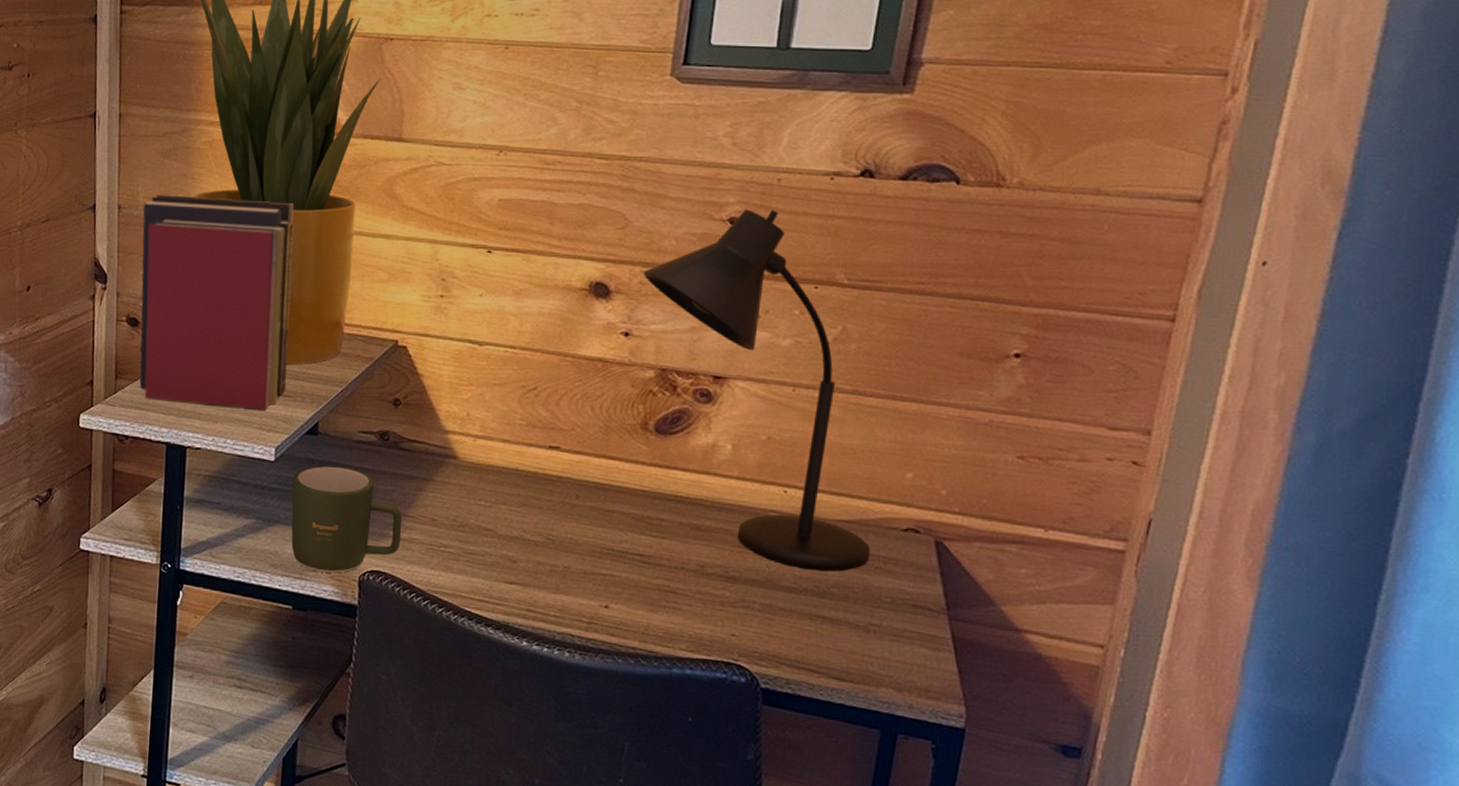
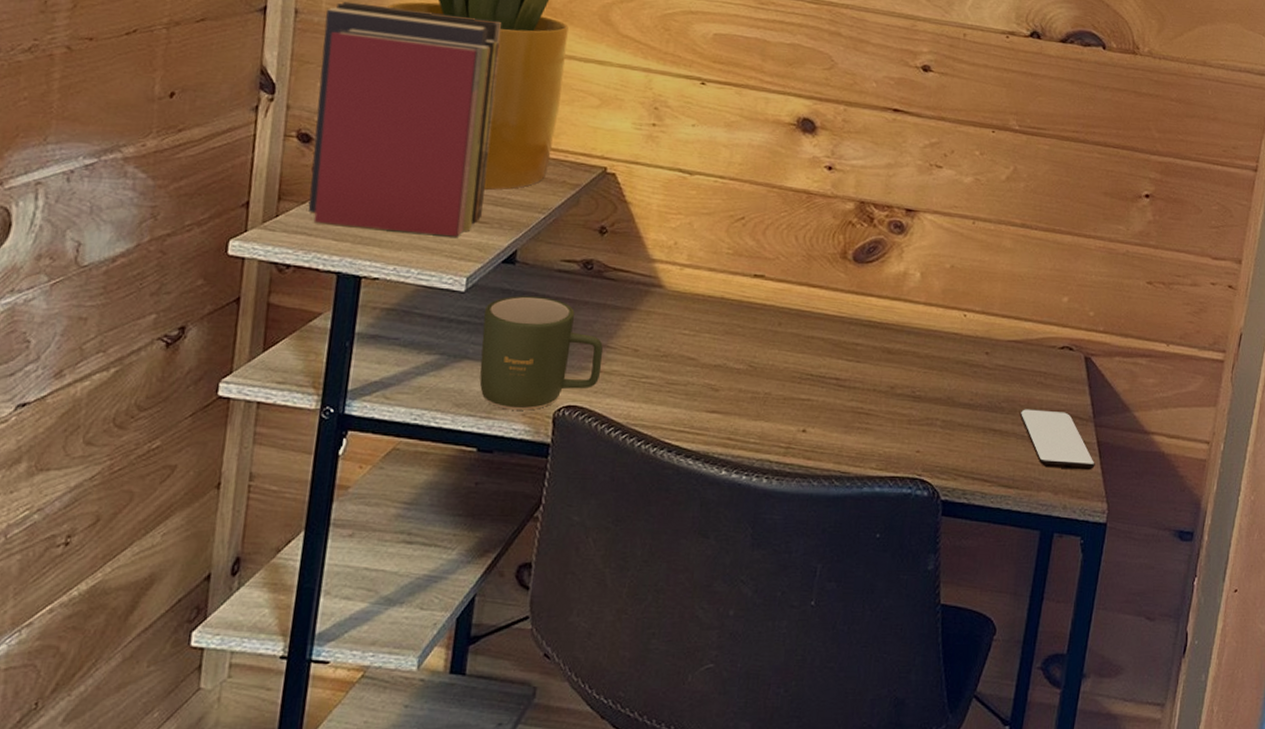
desk lamp: present [644,209,870,572] -> none [847,59,1034,388]
phone: none [853,596,950,669] -> present [1019,409,1095,471]

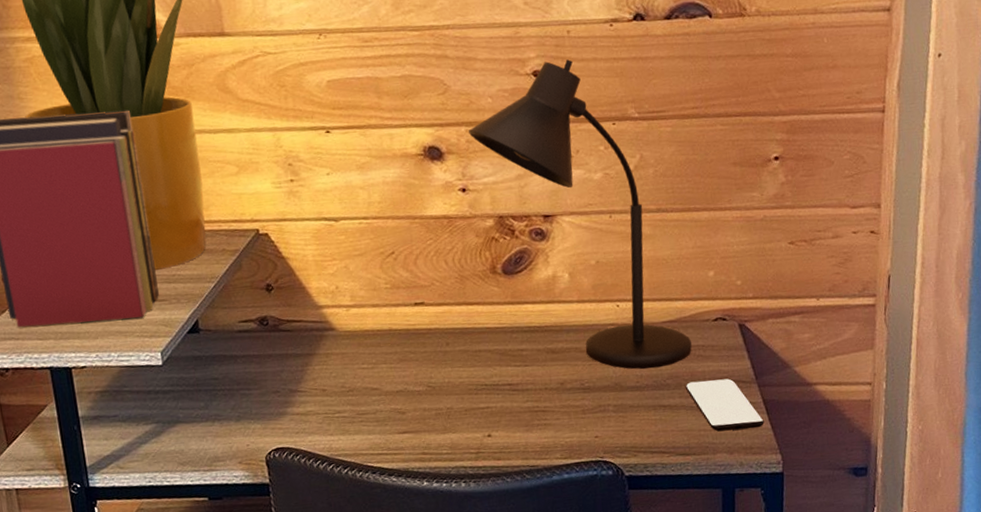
mug: present [479,295,603,411] -> none [184,357,298,461]
desk lamp: none [847,59,1034,388] -> present [469,59,692,370]

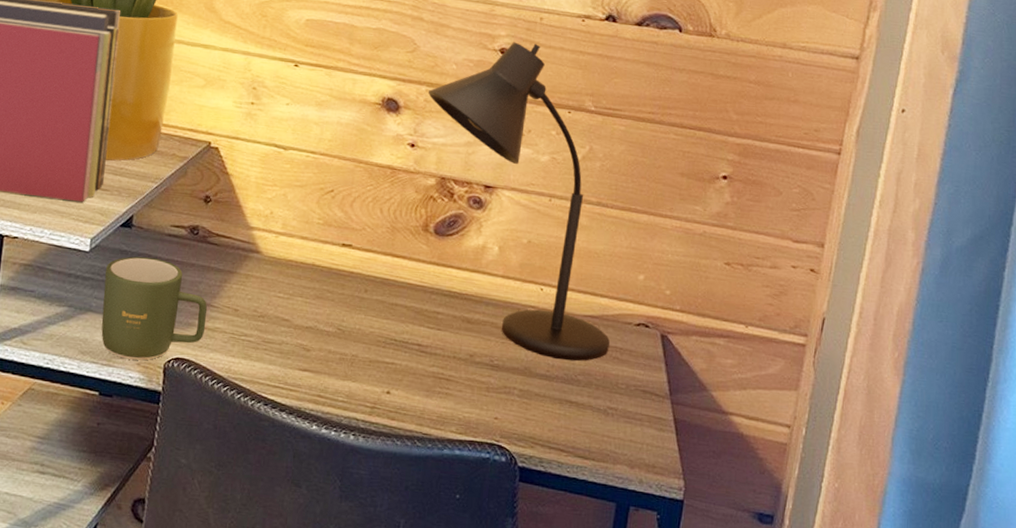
mug: none [184,357,298,461] -> present [101,256,207,361]
phone: present [685,378,764,432] -> none [595,383,672,447]

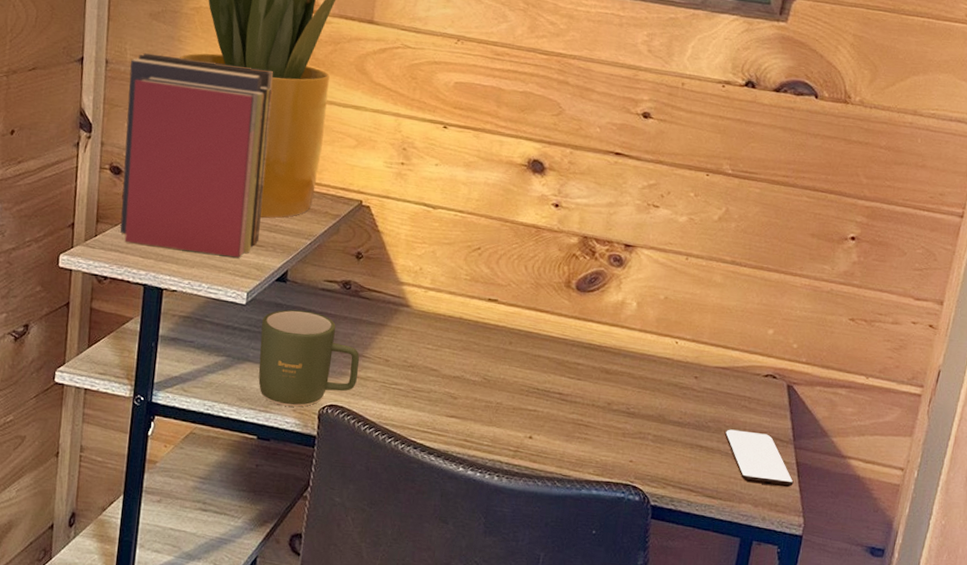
desk lamp: present [428,42,610,361] -> none [573,106,739,409]
phone: none [595,383,672,447] -> present [724,429,794,488]

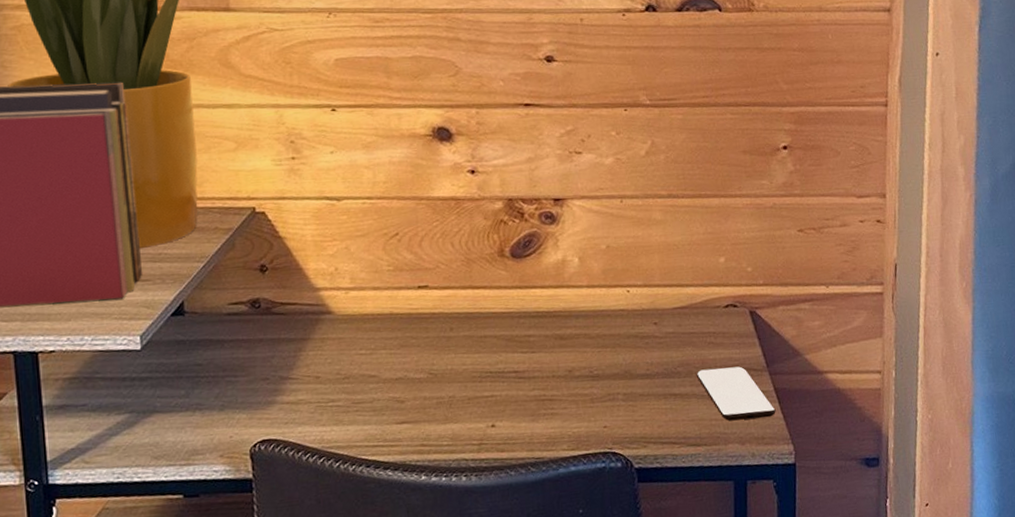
mug: present [258,309,359,407] -> none [164,341,288,454]

